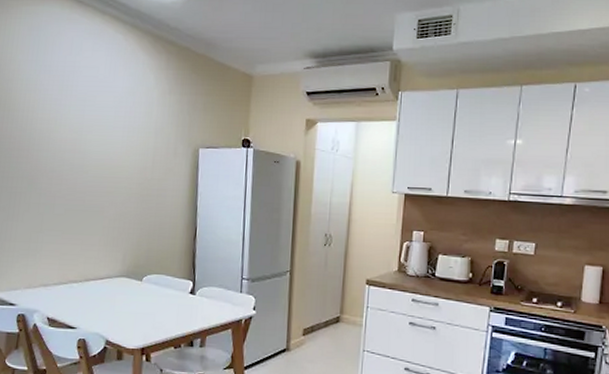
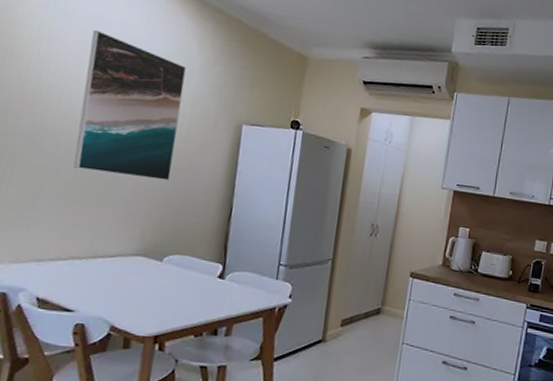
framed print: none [64,76,147,207] -> present [73,30,186,181]

